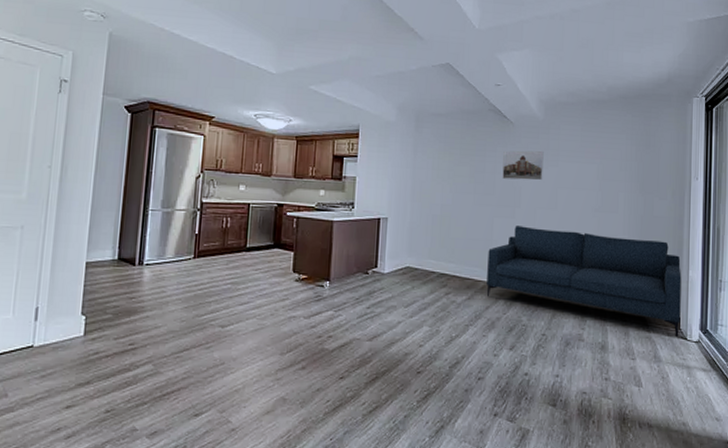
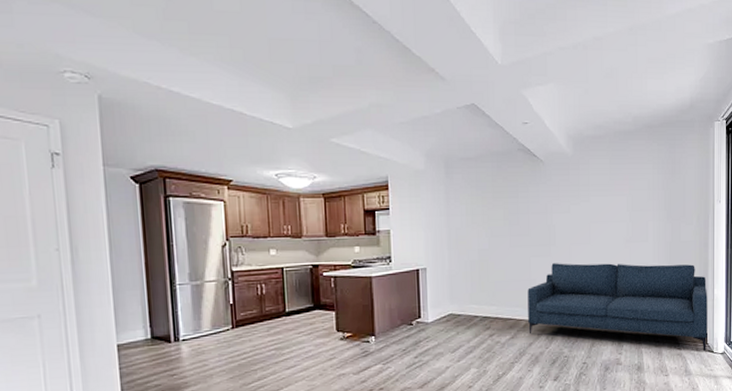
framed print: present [502,150,544,181] -> none [535,186,575,218]

